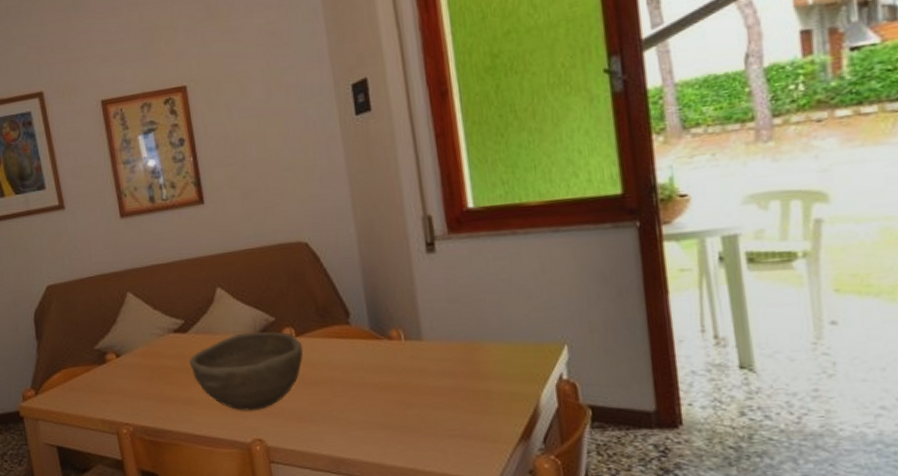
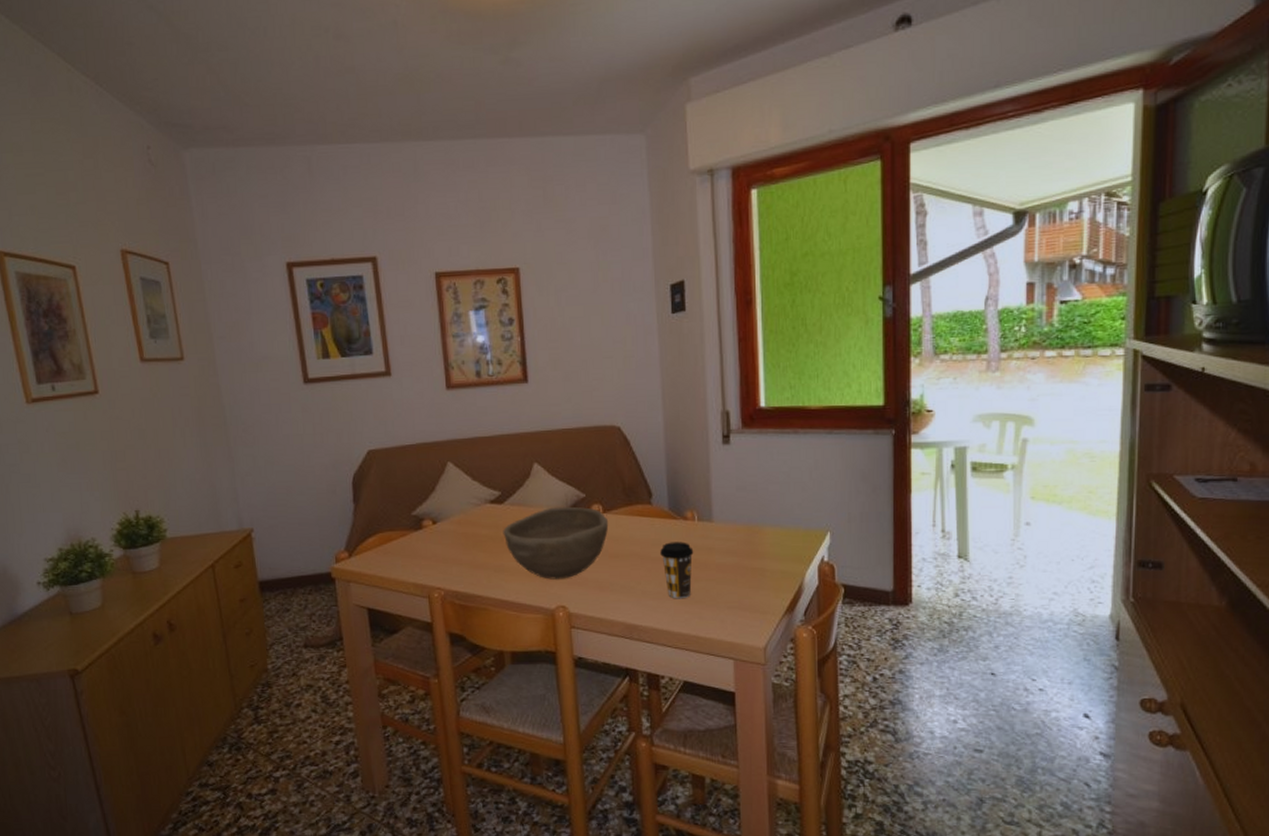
coffee cup: none [364,364,404,428] -> present [660,542,694,599]

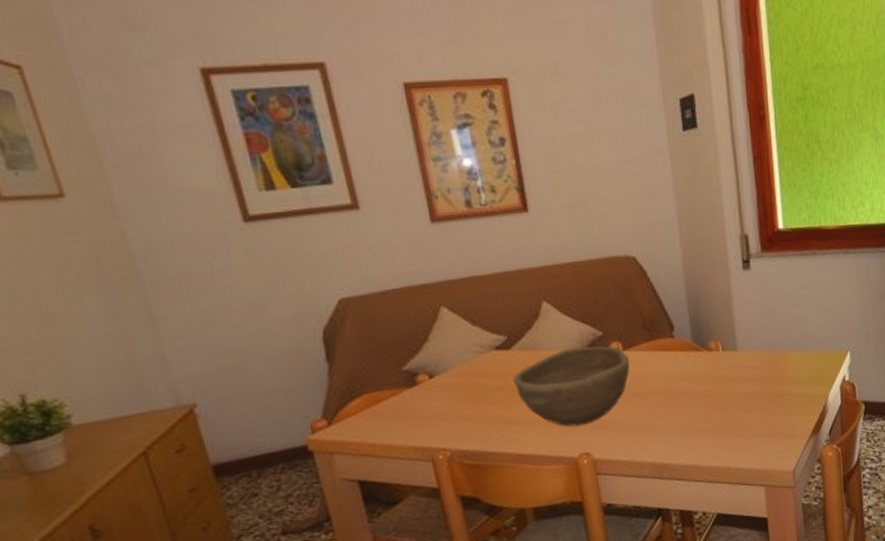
coffee cup: present [660,542,694,599] -> none [686,373,720,433]

